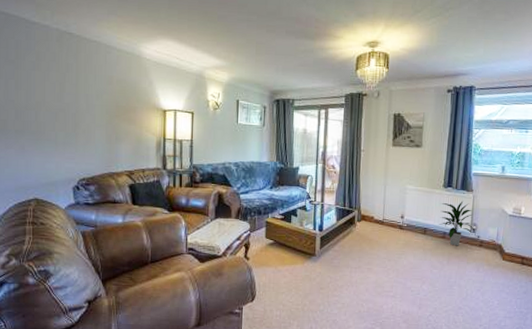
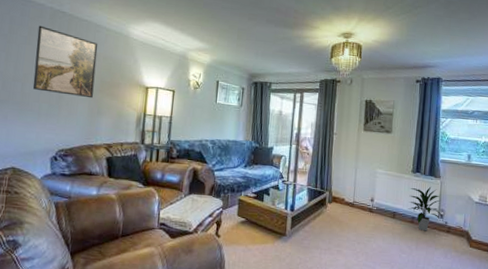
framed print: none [46,49,111,125] -> present [32,25,98,99]

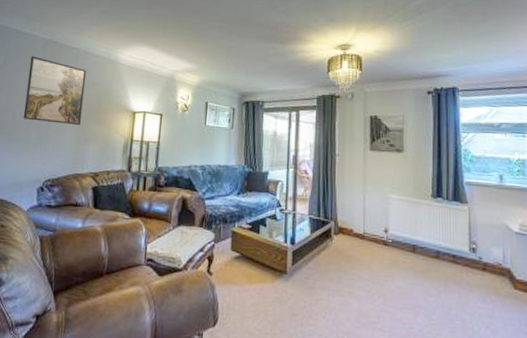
indoor plant: present [408,186,443,231] -> none [431,214,475,269]

